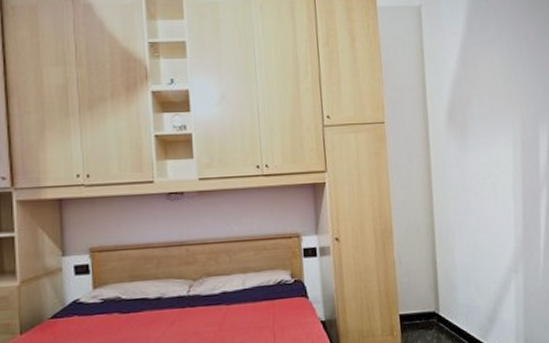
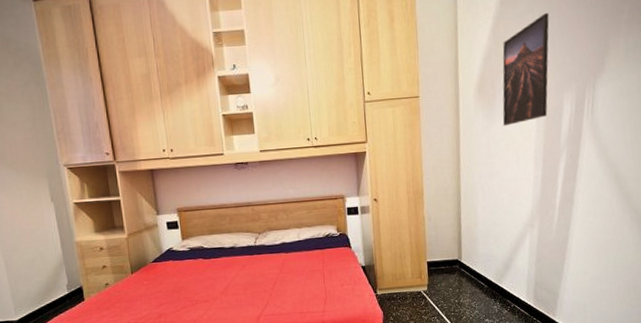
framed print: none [472,42,524,158] -> present [502,13,549,126]

